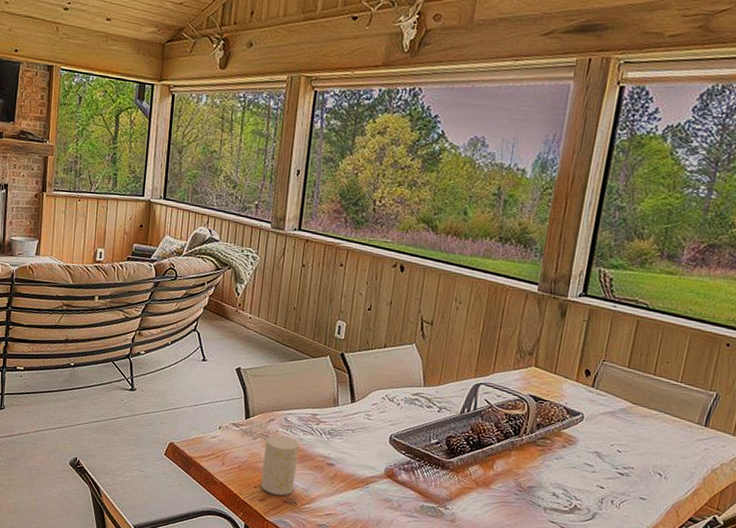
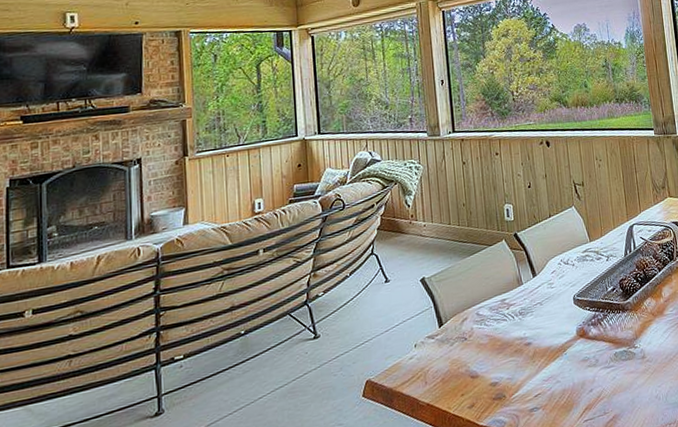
cup: present [260,434,300,496] -> none [462,330,500,396]

